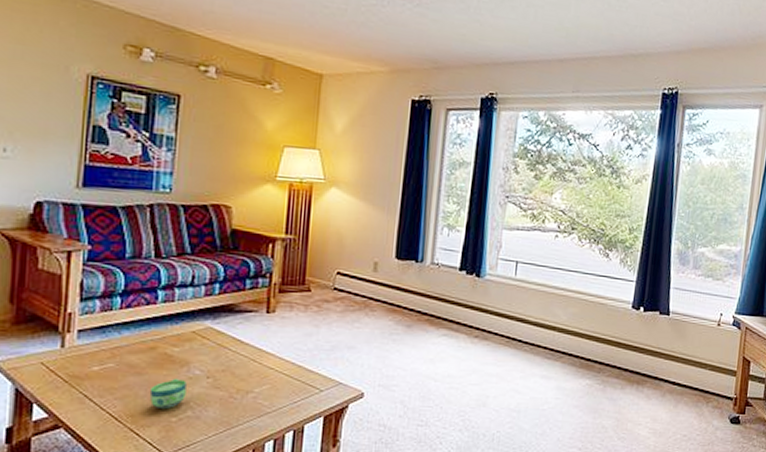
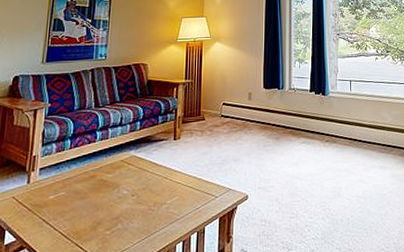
cup: present [149,378,187,410] -> none [90,198,117,226]

